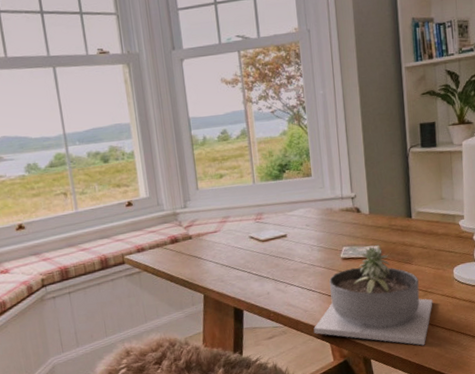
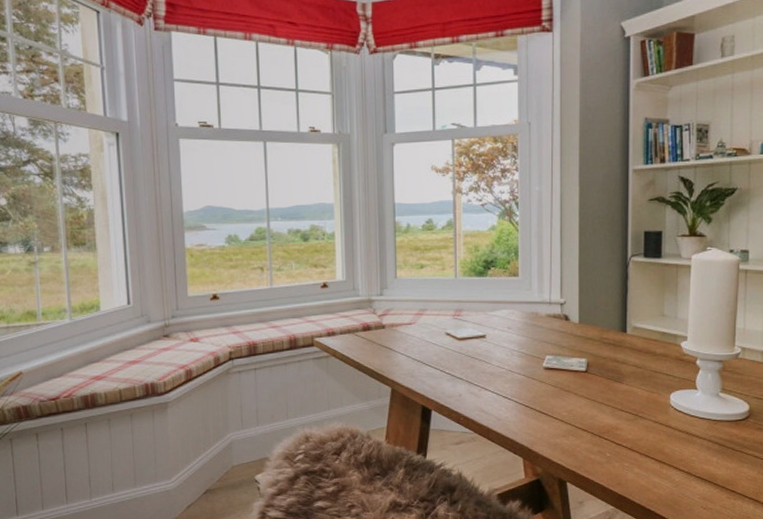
succulent planter: present [314,246,433,346] -> none [506,358,643,475]

